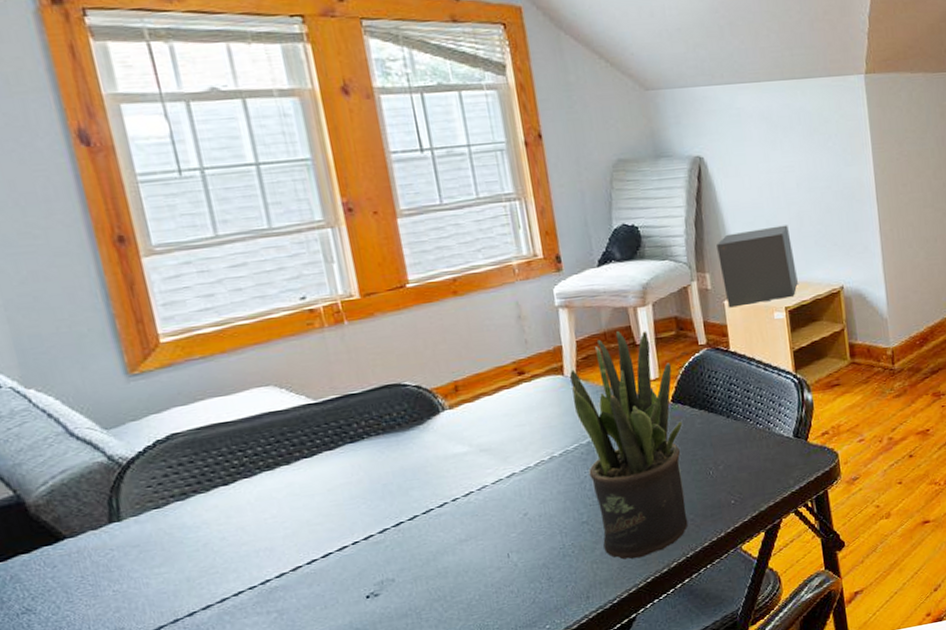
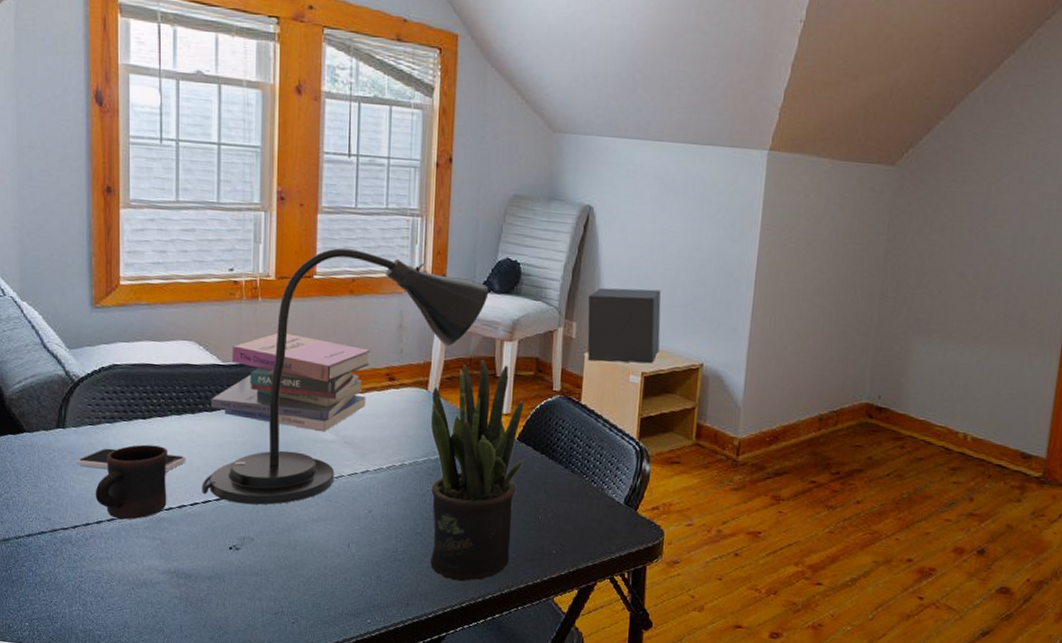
smartphone: none [144,513,292,559] -> present [76,448,186,471]
mug: none [178,509,277,604] -> present [95,444,168,520]
books: none [308,348,498,456] -> present [211,333,371,432]
desk lamp: none [316,247,611,548] -> present [202,248,489,505]

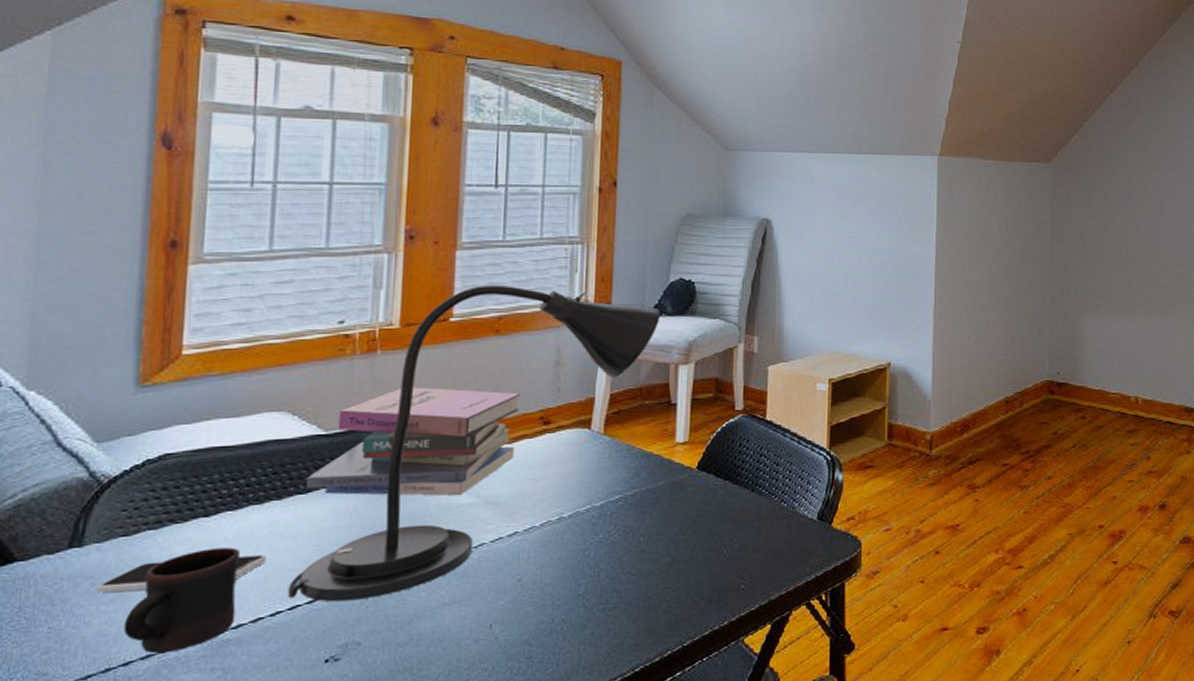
potted plant: present [430,358,524,582] -> none [594,386,705,643]
decorative box: present [587,287,661,363] -> none [769,295,846,374]

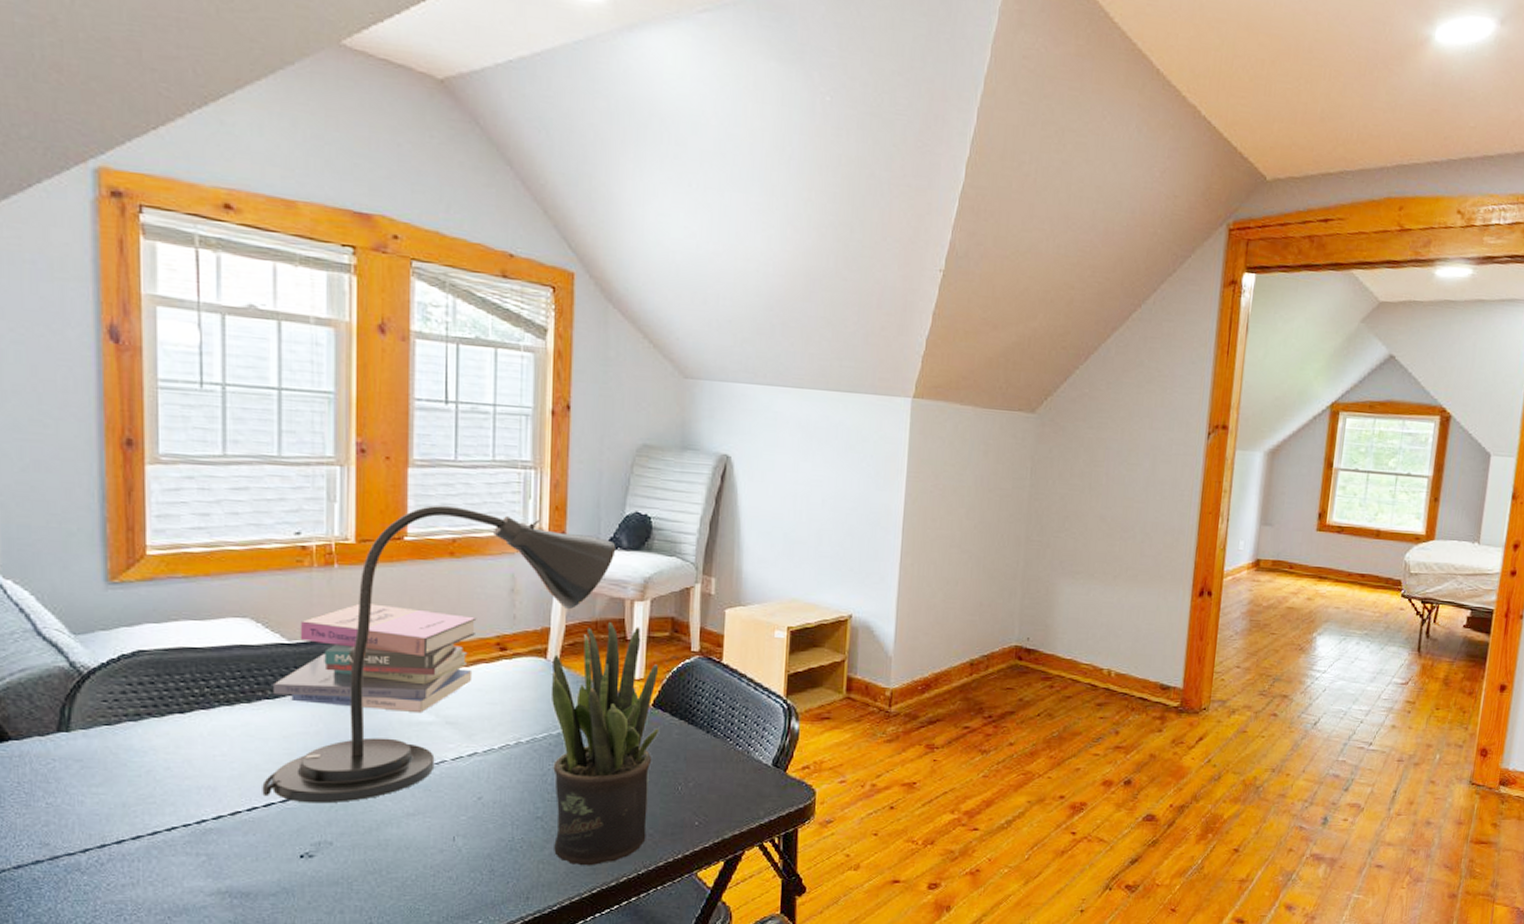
smartphone: present [96,555,267,594] -> none [85,751,241,777]
mug: present [123,547,241,654] -> none [114,743,216,836]
potted plant: none [594,386,705,643] -> present [550,621,660,866]

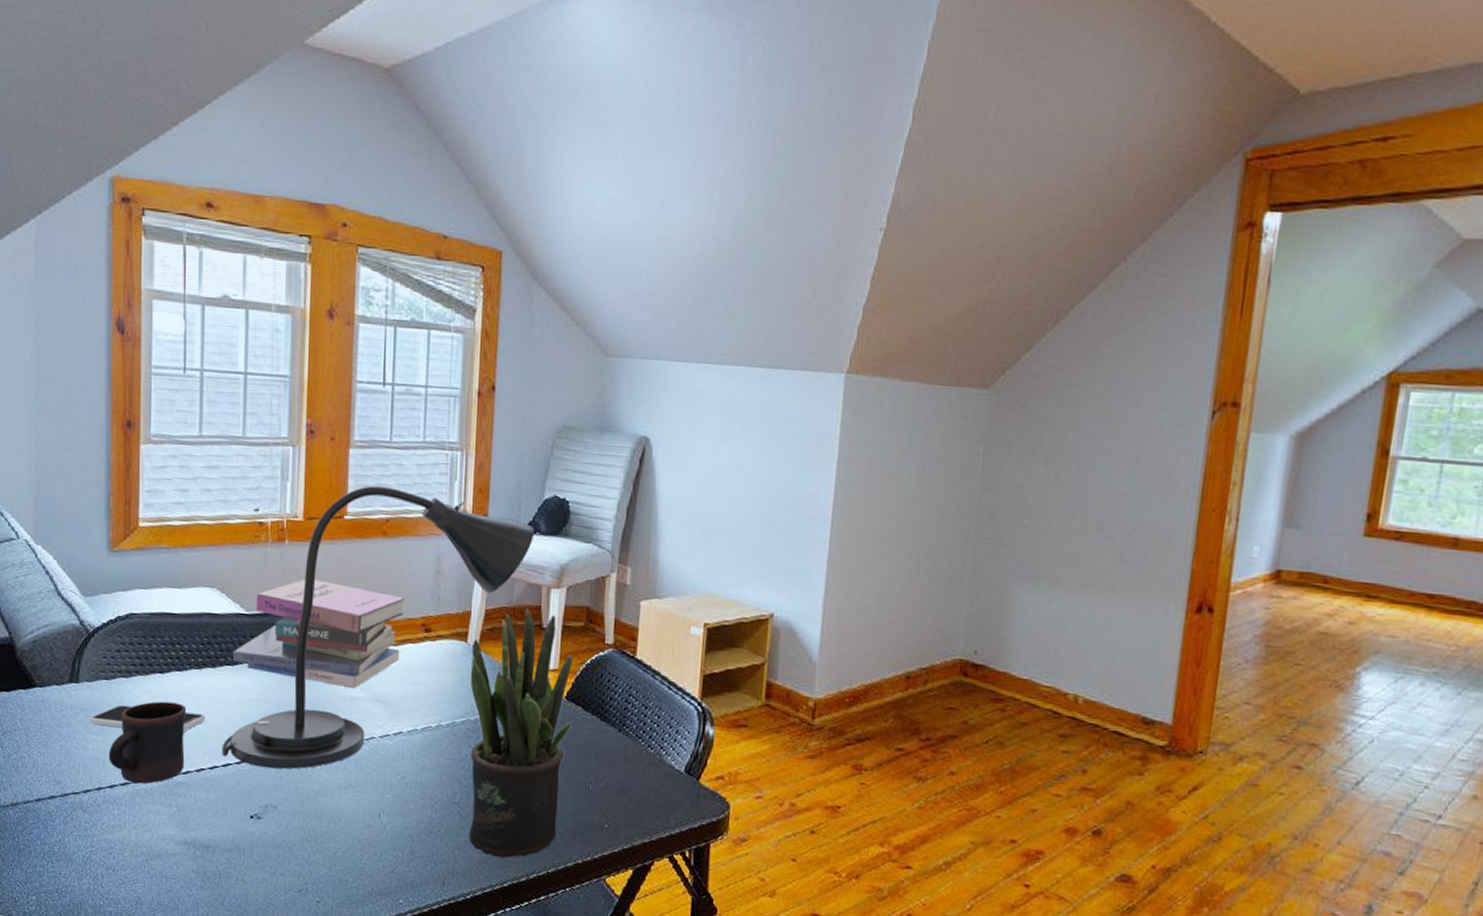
smartphone: none [85,751,241,777] -> present [89,704,206,731]
mug: none [114,743,216,836] -> present [108,701,187,784]

